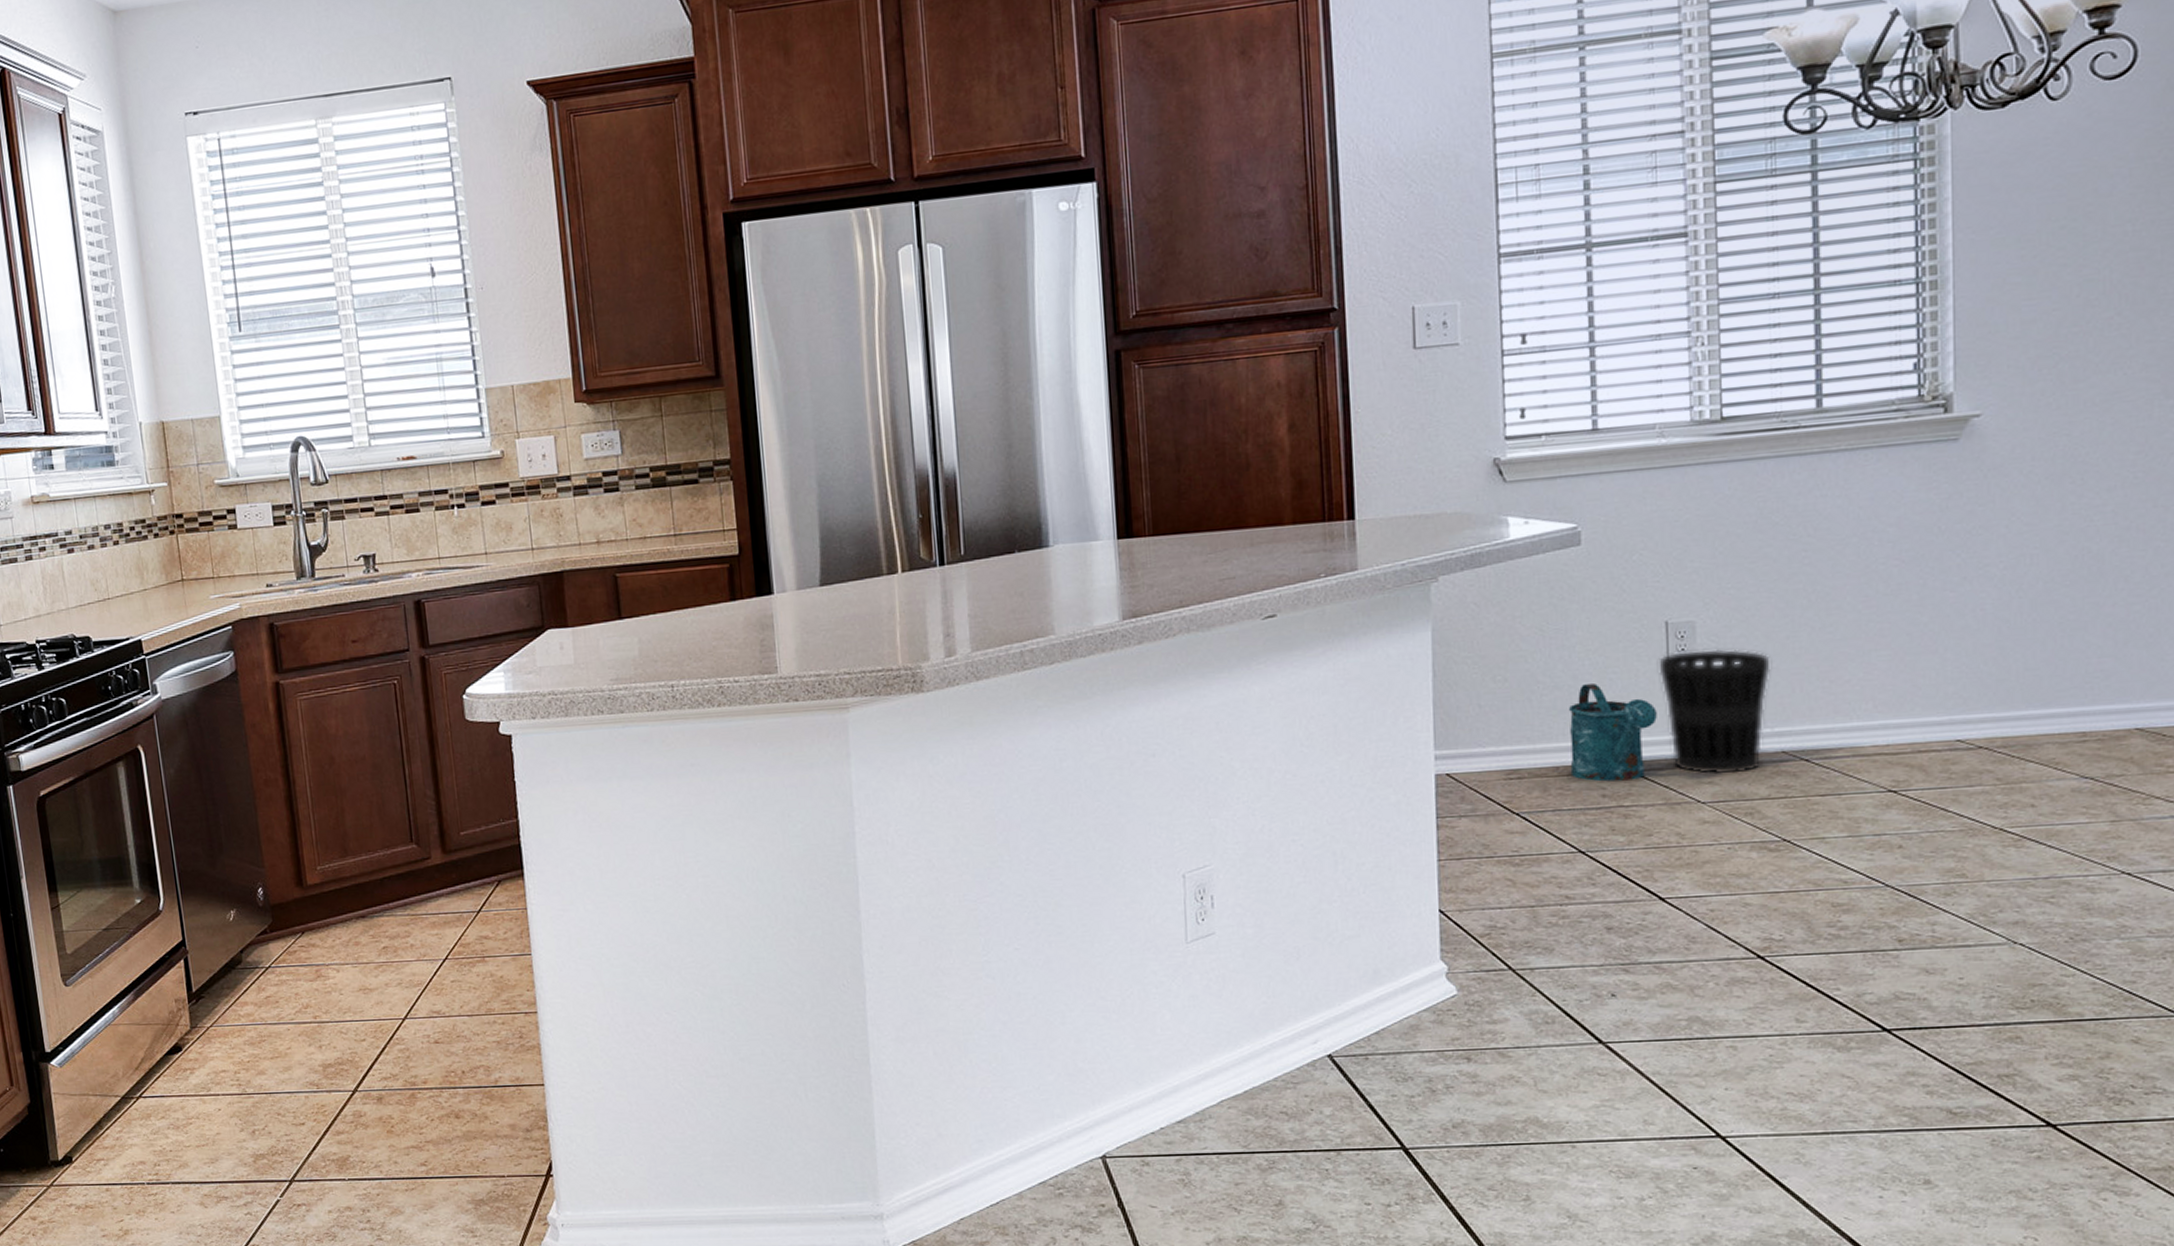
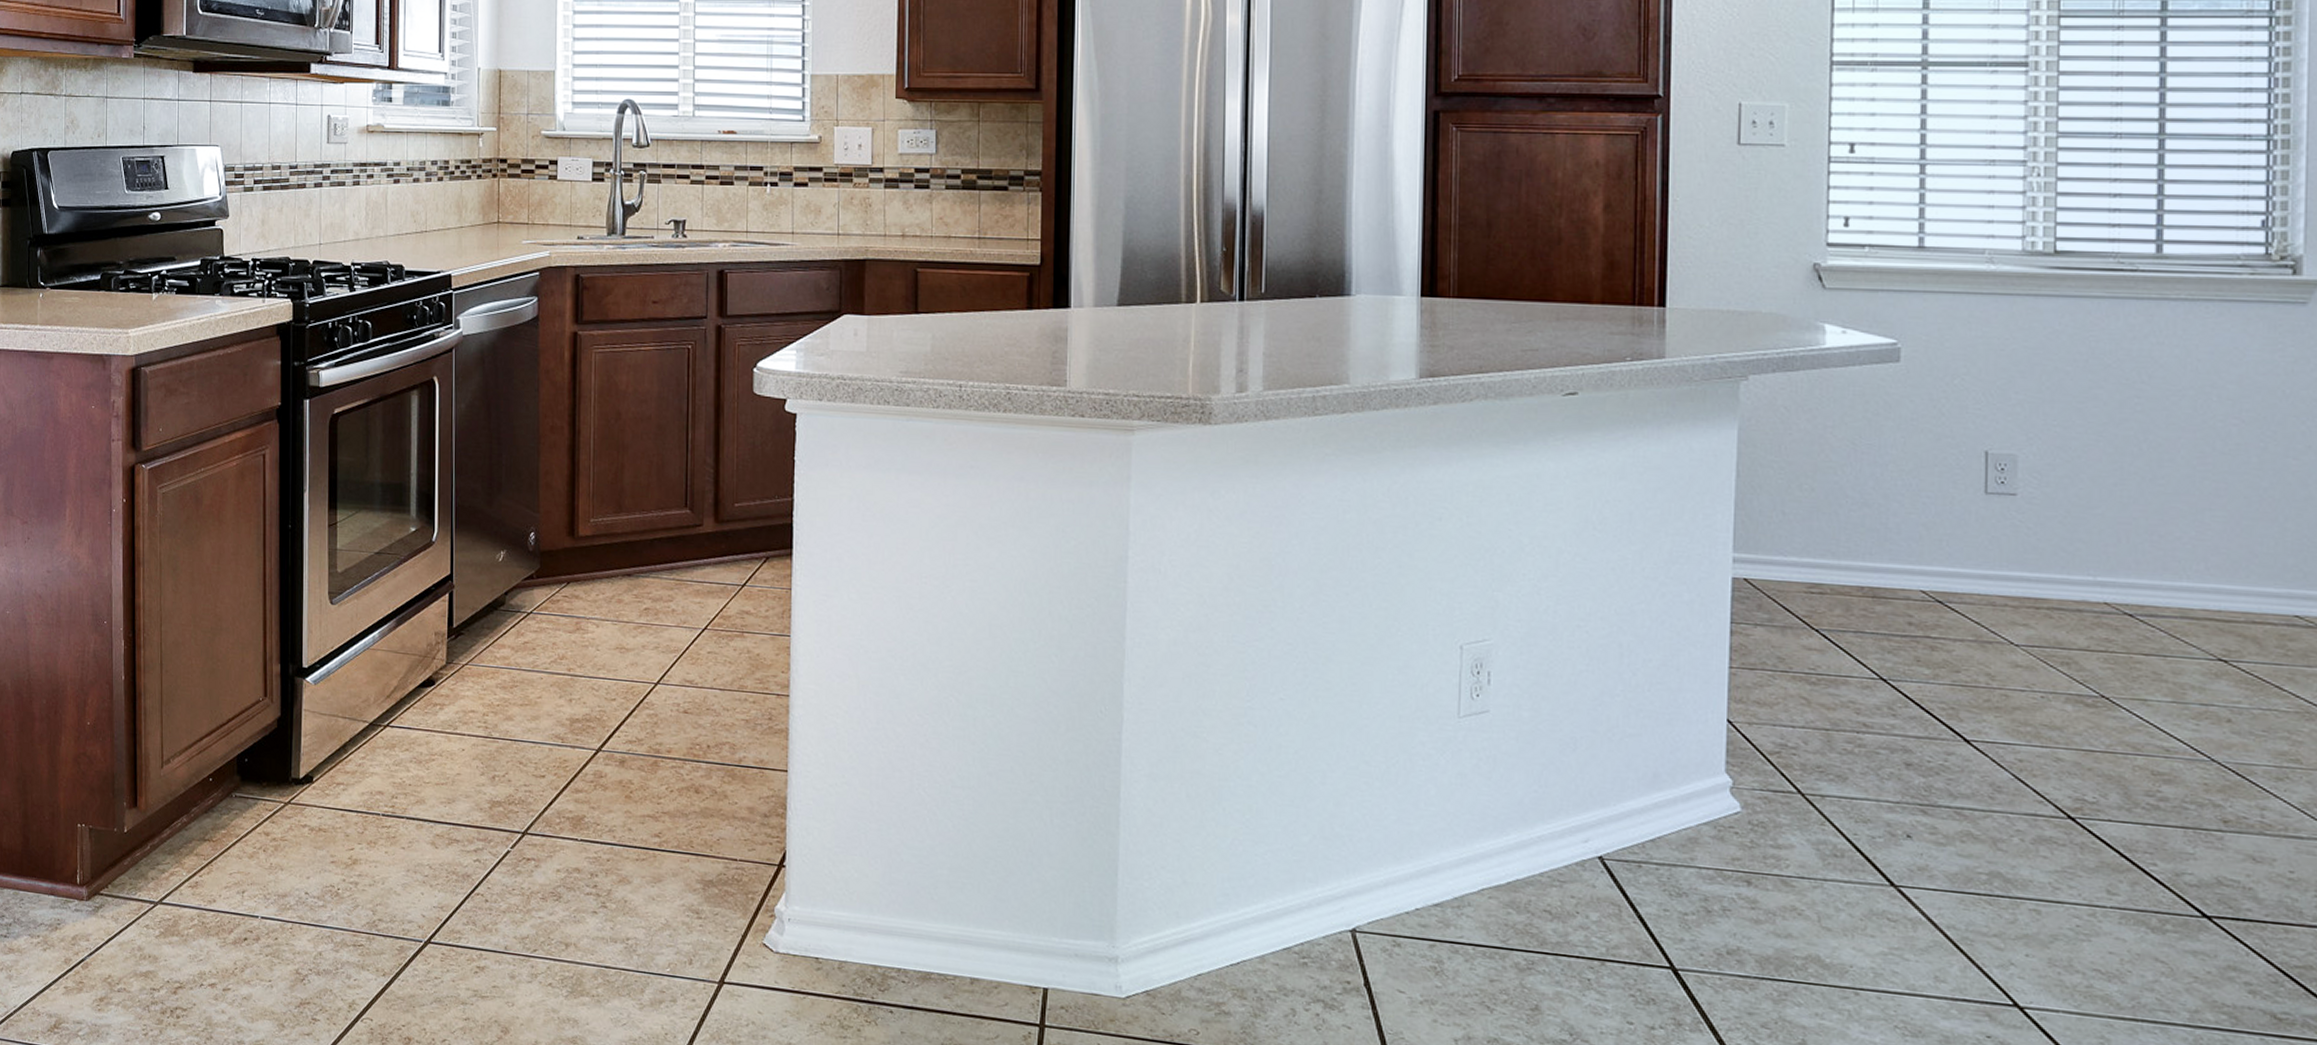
watering can: present [1569,684,1657,782] -> none [1875,505,1971,612]
wastebasket: present [1658,649,1771,775] -> none [1976,484,2096,619]

